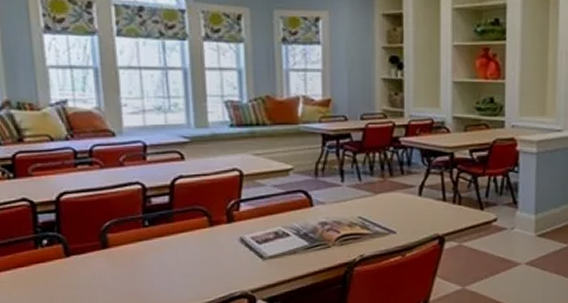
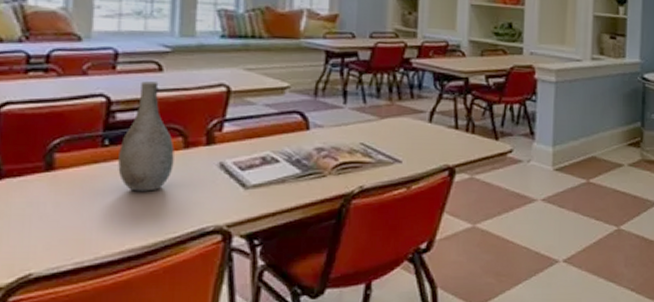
vase: none [157,169,203,264] -> present [118,81,175,192]

